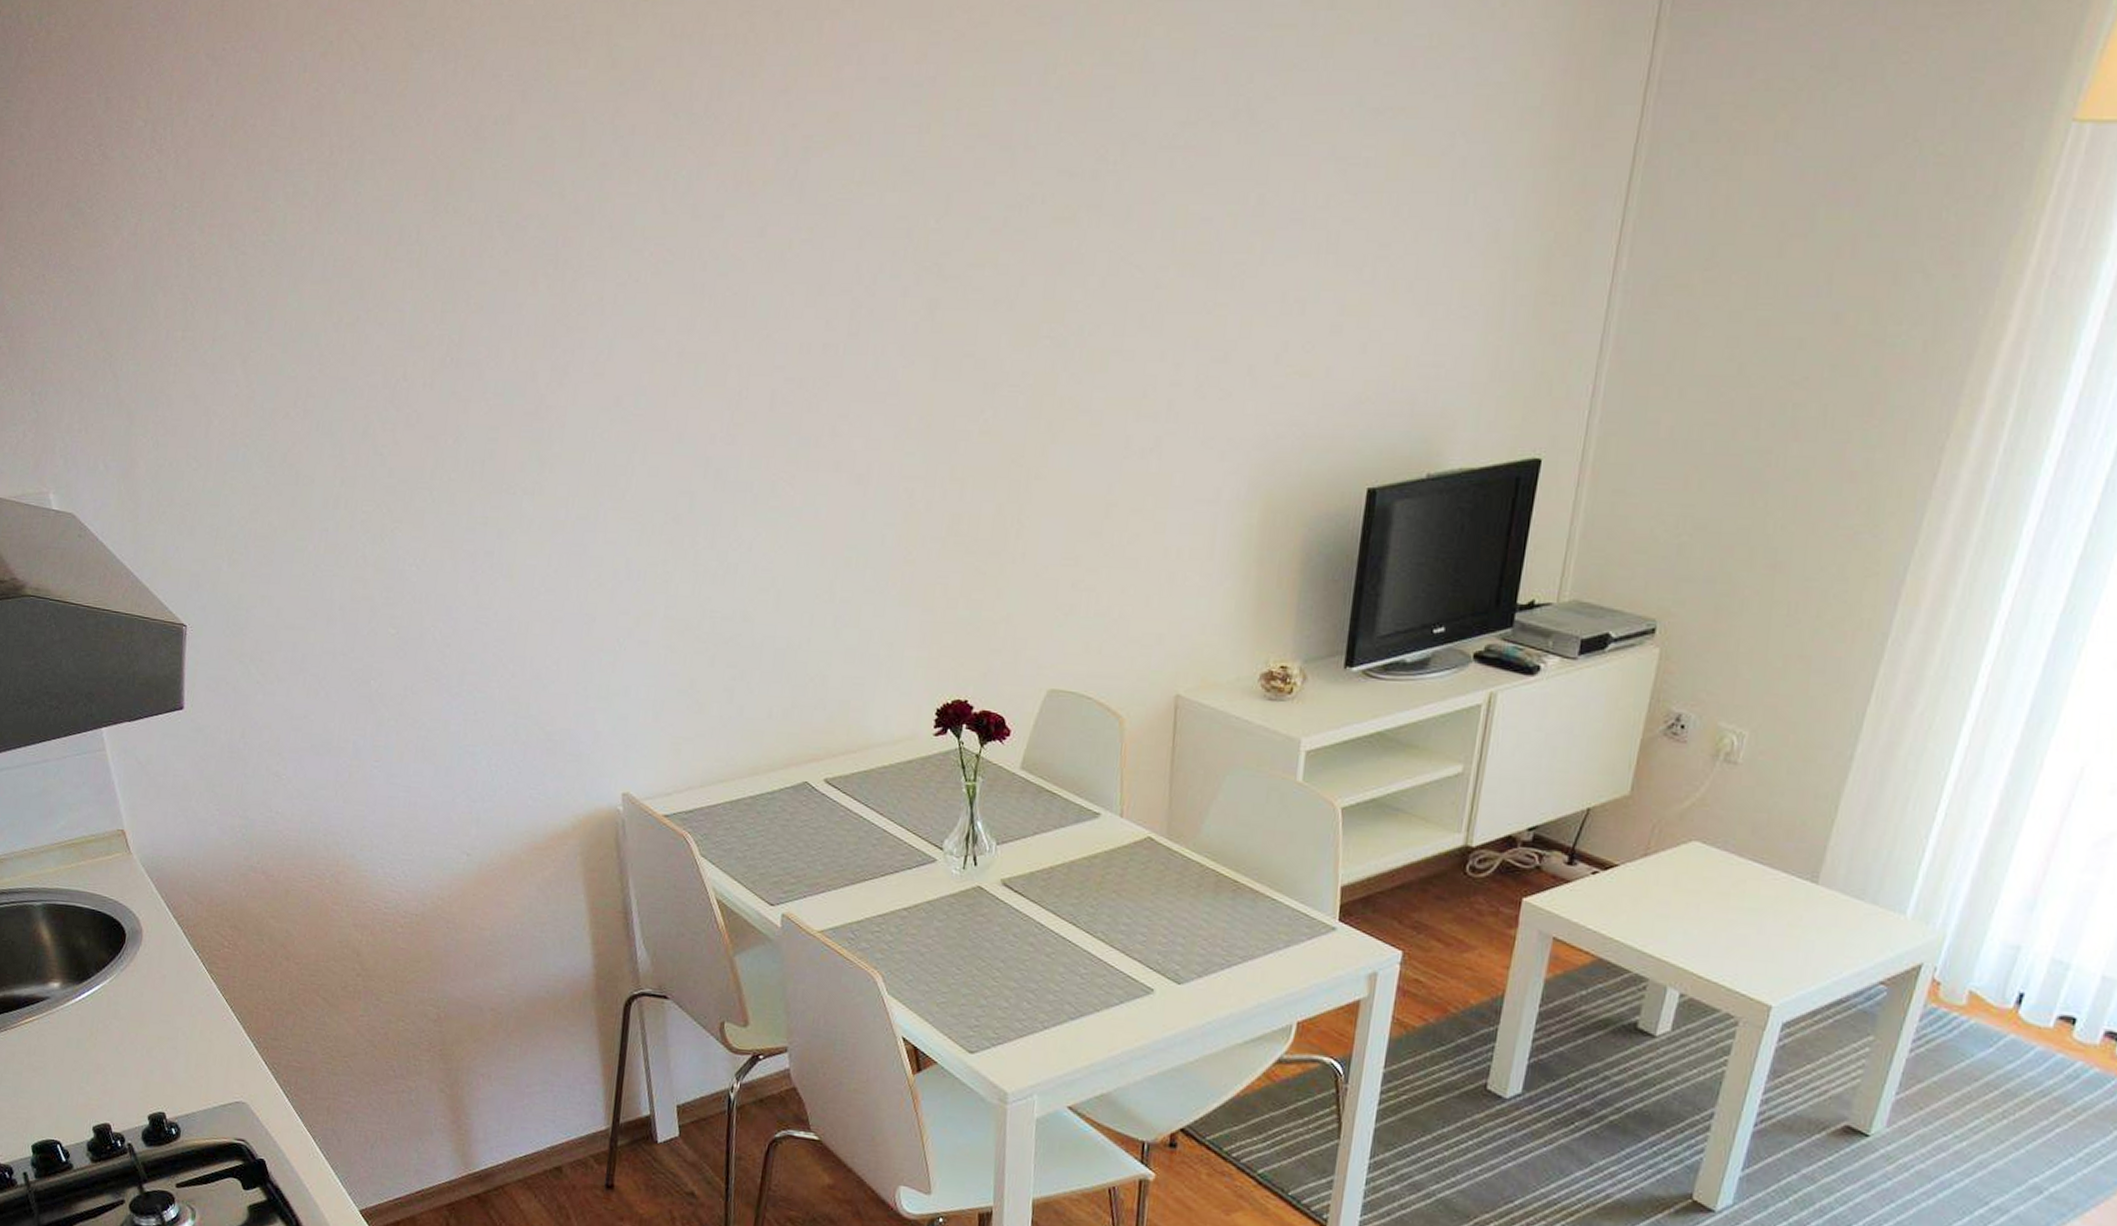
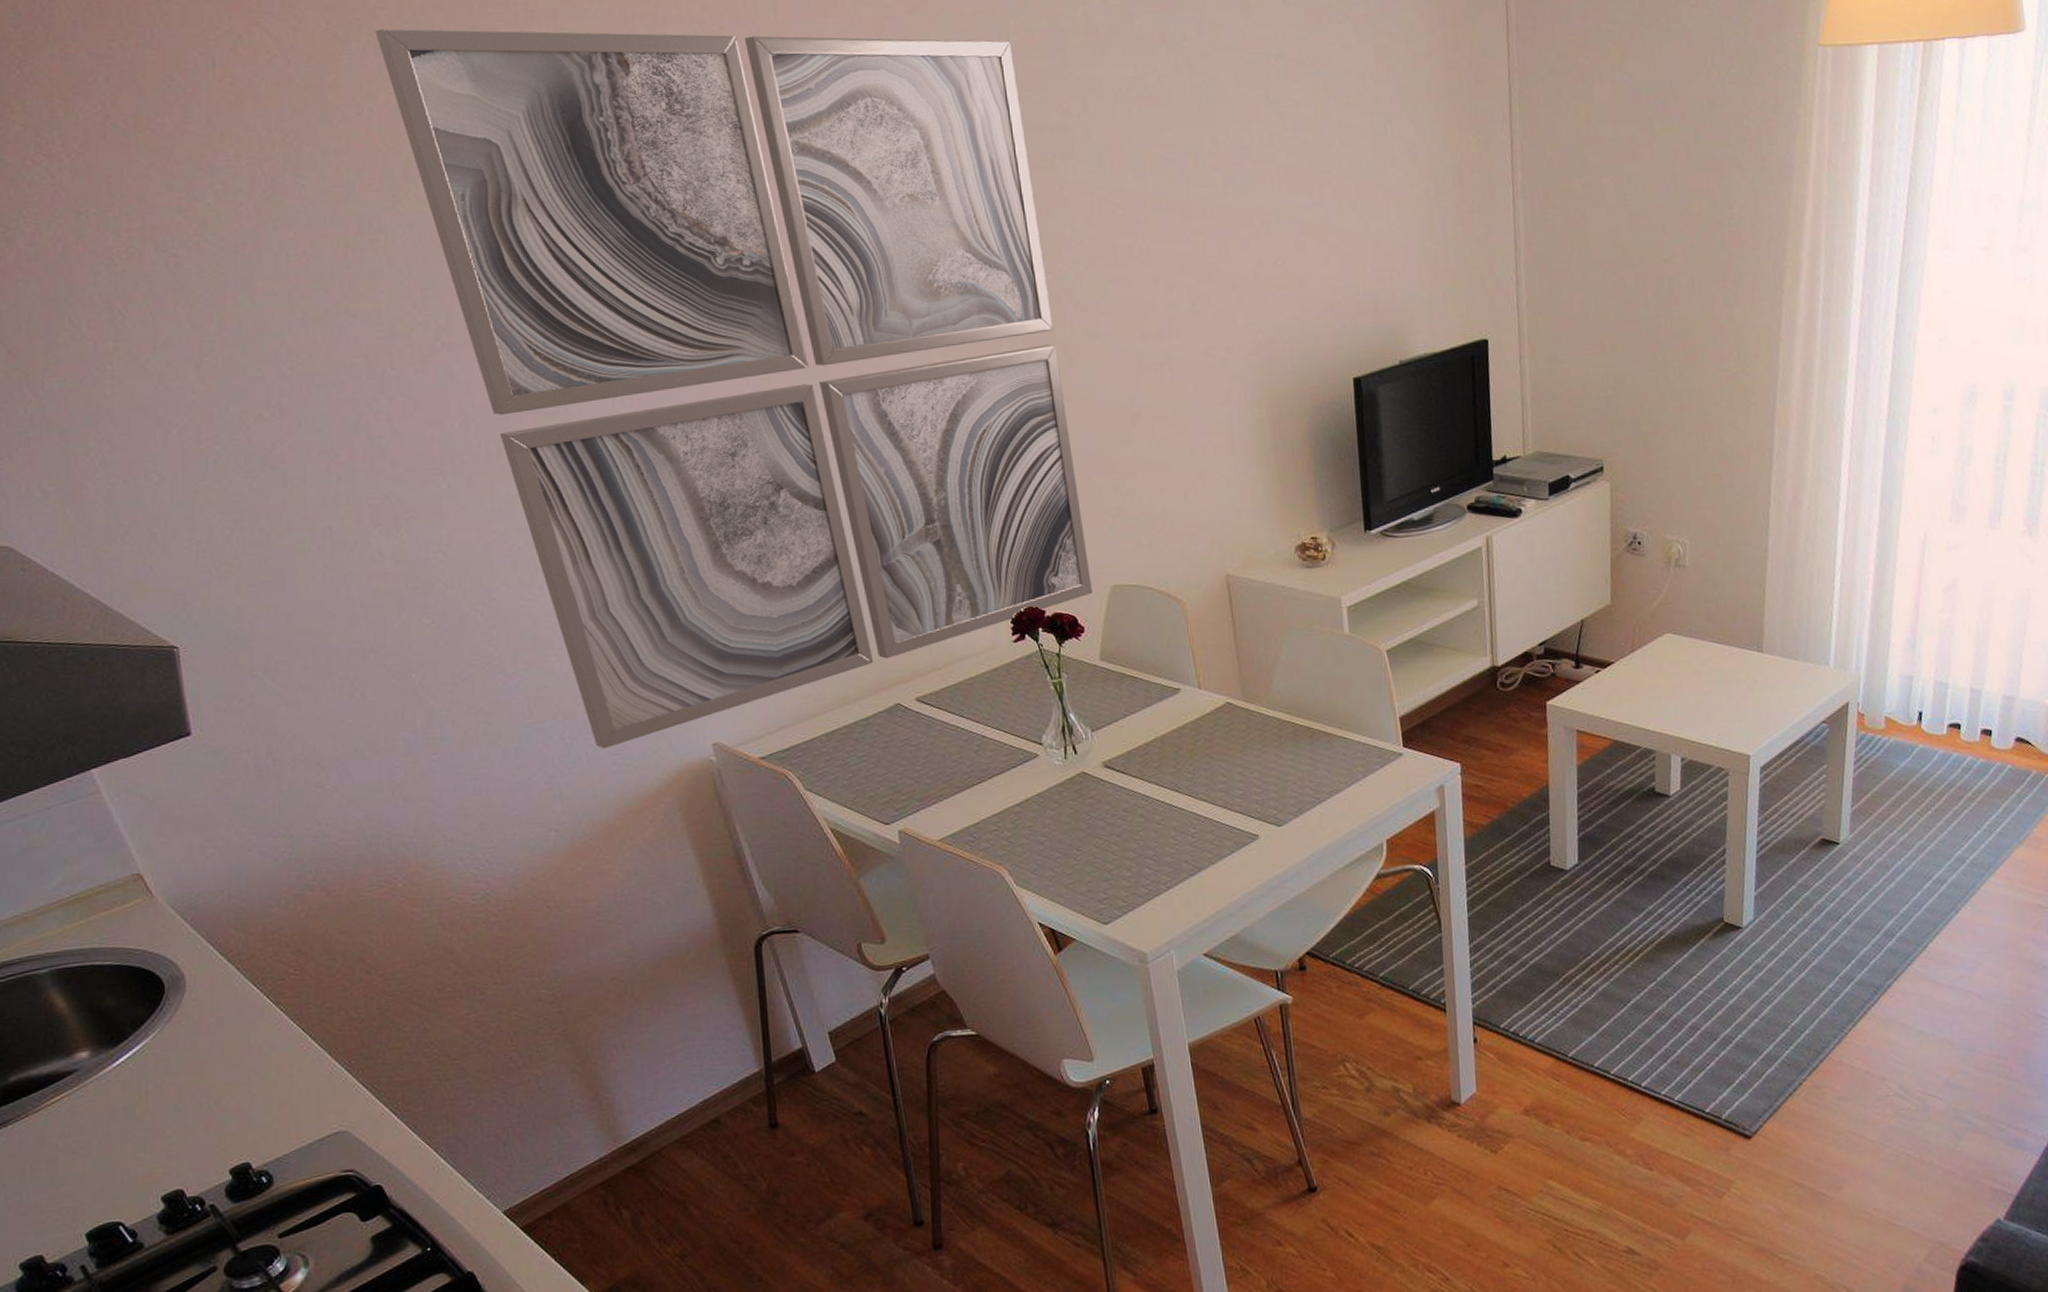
wall art: none [446,40,1057,782] -> present [375,28,1092,749]

